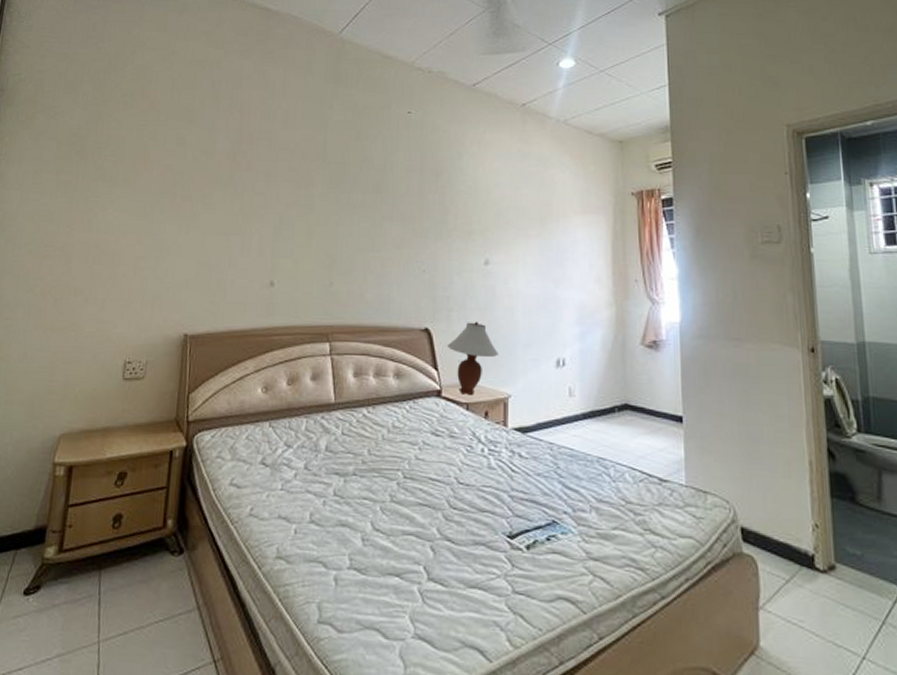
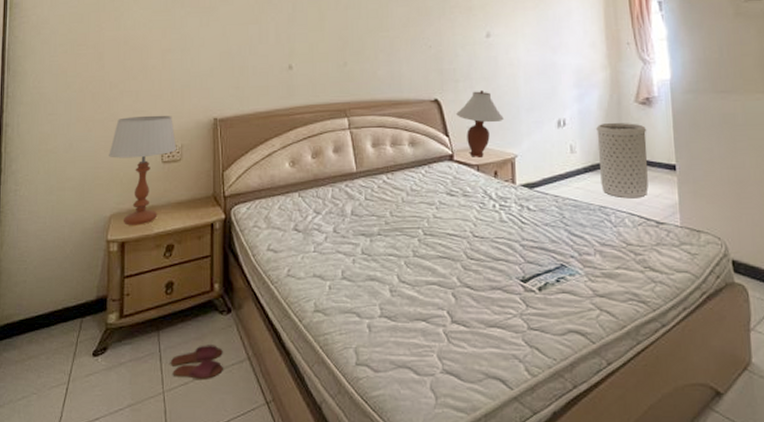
table lamp: none [65,326,141,448] -> present [109,115,177,226]
slippers: none [109,589,170,630] -> present [170,345,223,379]
laundry basket: none [598,366,653,451] -> present [596,123,648,199]

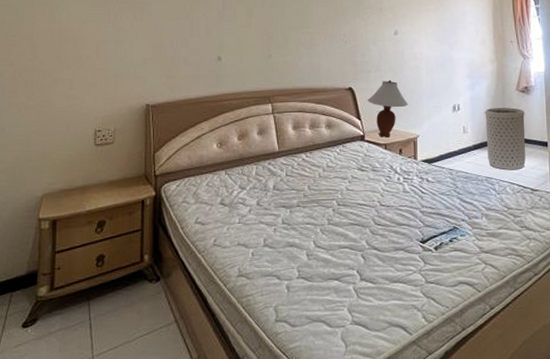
table lamp: present [109,115,177,226] -> none [41,101,110,204]
slippers: present [170,345,223,379] -> none [100,311,151,343]

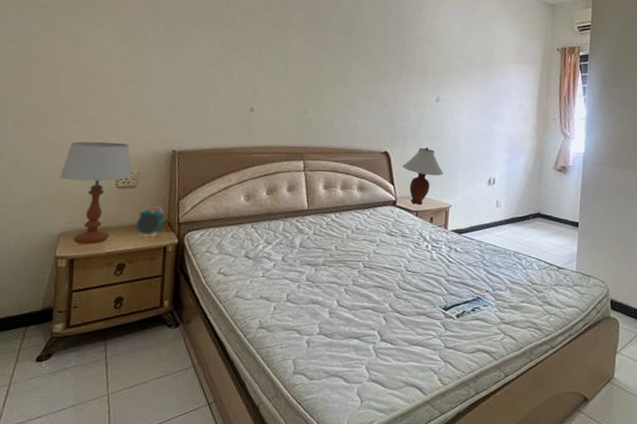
table lamp: none [41,101,110,204] -> present [60,141,133,245]
alarm clock: none [114,160,141,193] -> present [135,206,164,238]
laundry basket: present [485,108,526,171] -> none [518,184,560,247]

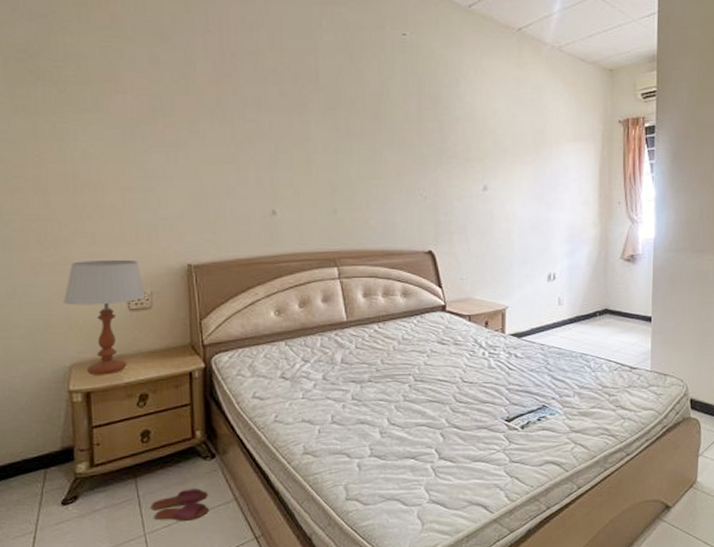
slippers: none [116,354,169,384] -> present [150,488,209,521]
alarm clock: present [135,206,164,238] -> none [155,328,186,363]
table lamp: present [402,147,443,205] -> none [449,242,497,308]

